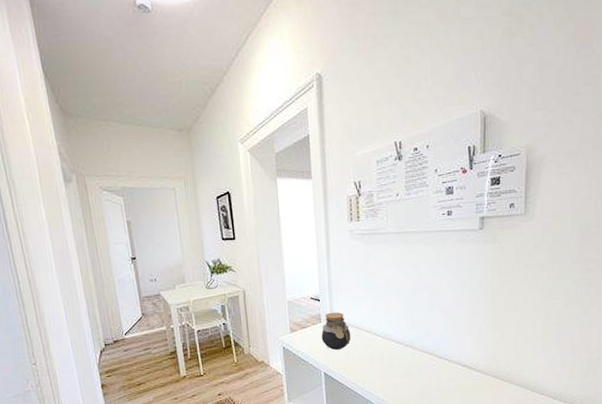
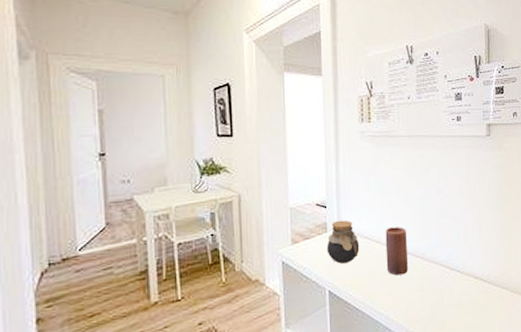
candle: none [374,318,397,362] -> present [385,227,409,276]

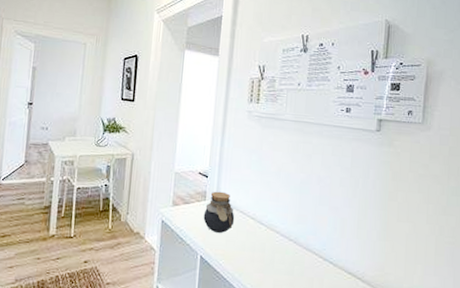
candle: present [385,227,409,276] -> none [258,206,282,255]

